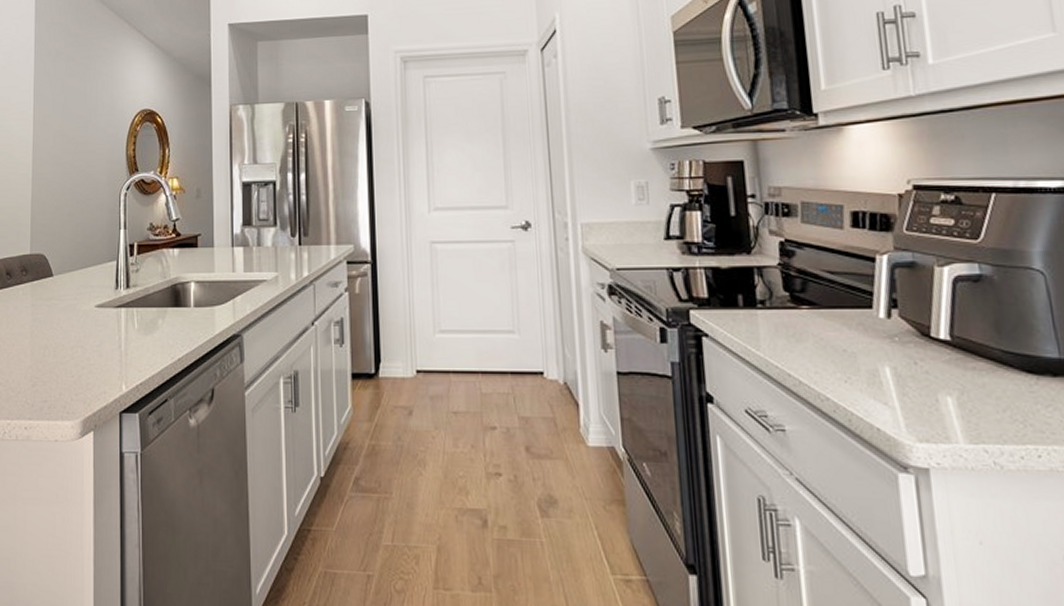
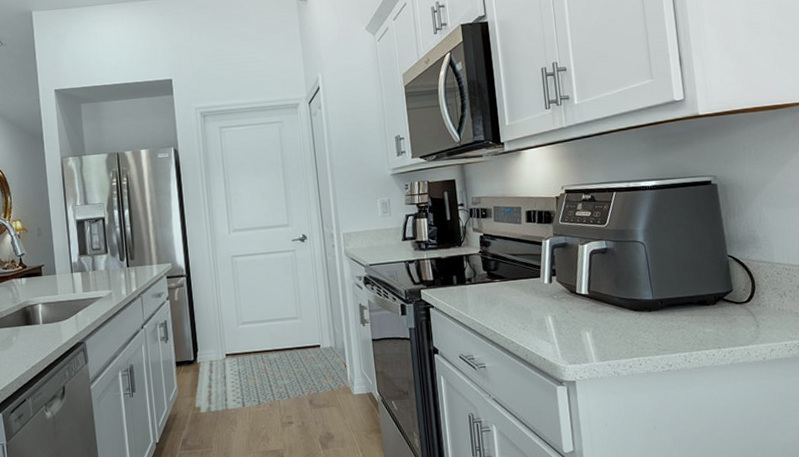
rug: none [373,374,585,446] -> present [195,345,352,413]

